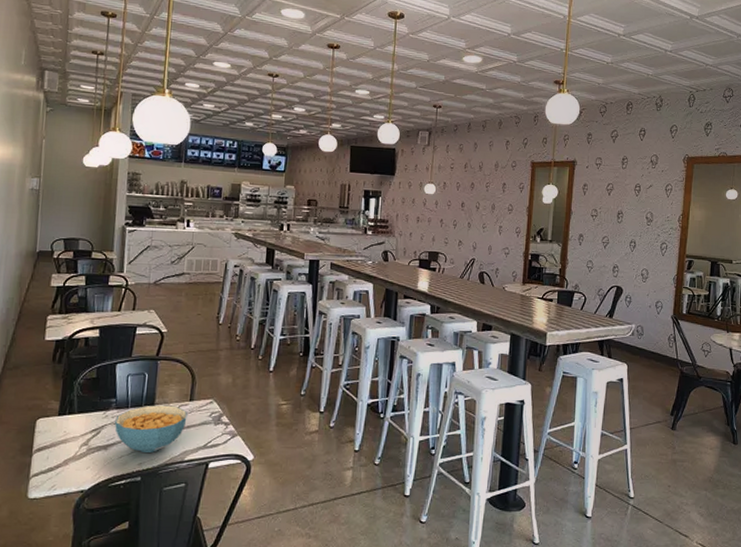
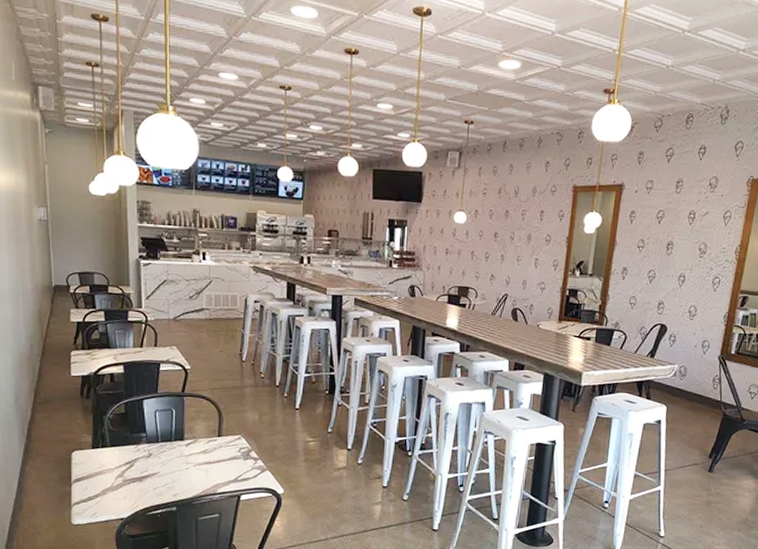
cereal bowl: present [115,405,188,454] -> none [147,440,217,486]

